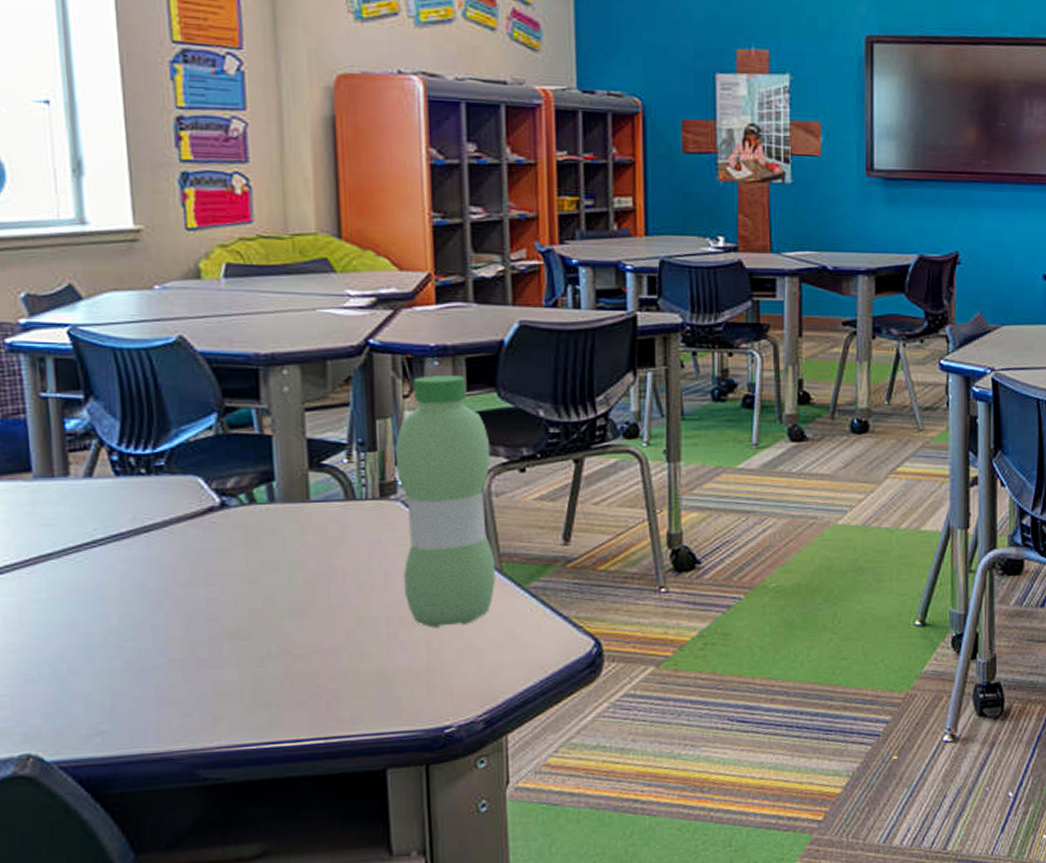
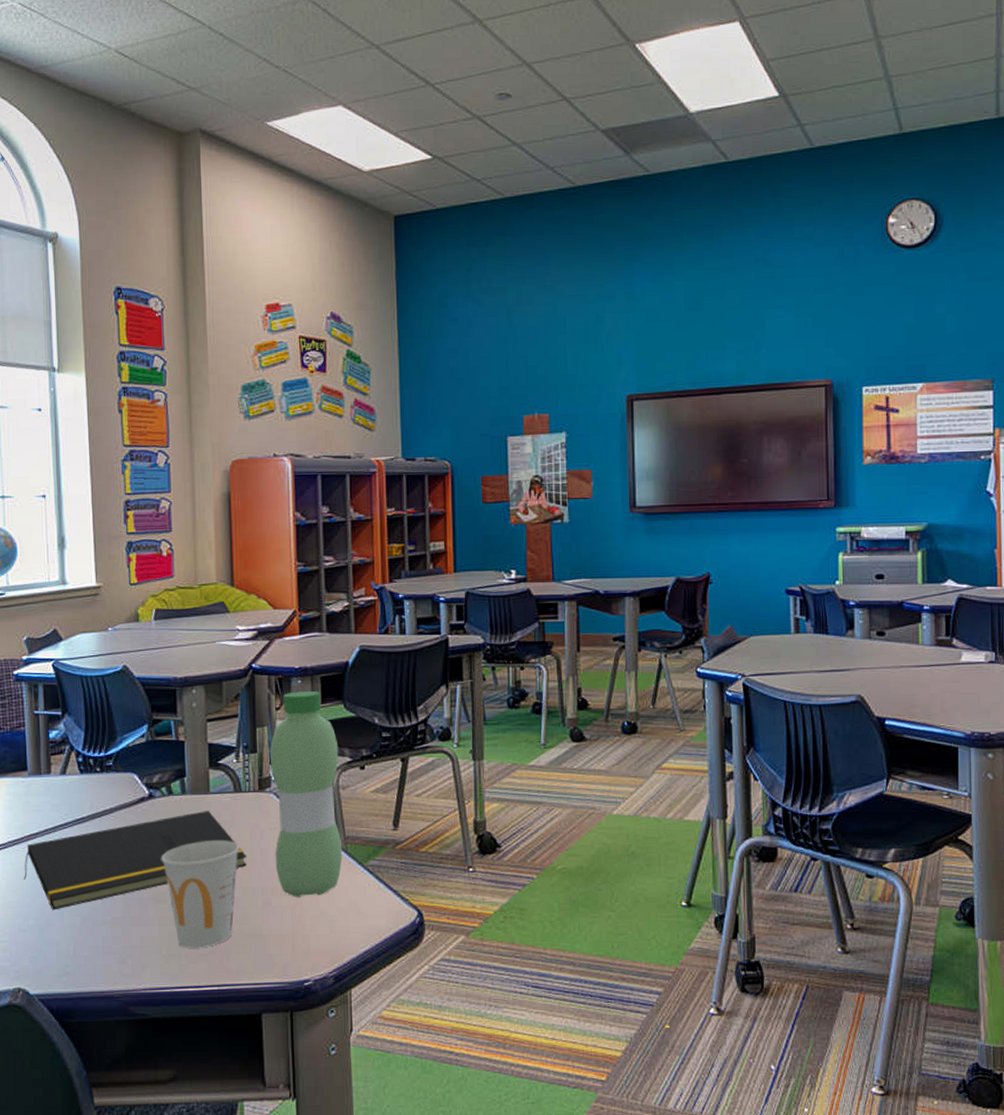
notepad: none [29,522,365,653] -> present [23,810,247,910]
cup: none [240,559,354,695] -> present [161,839,240,948]

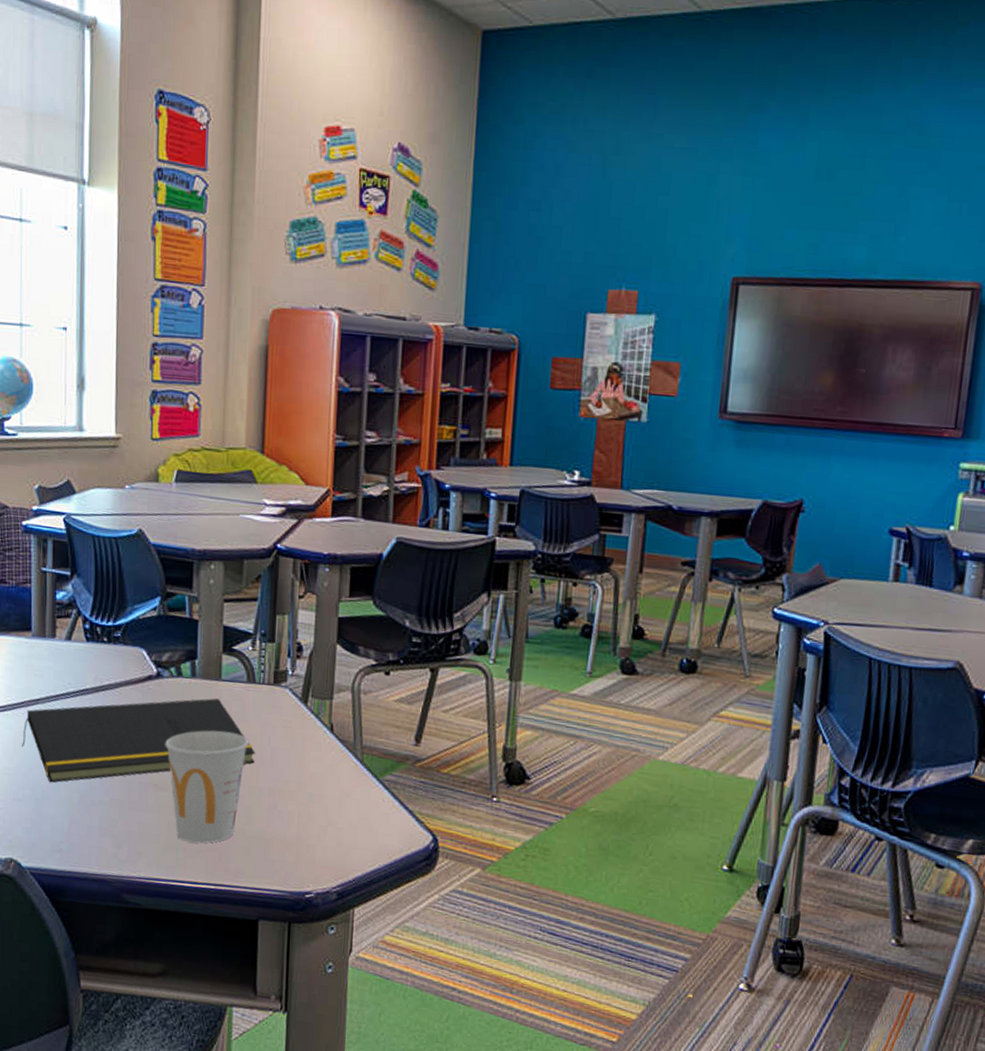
water bottle: present [269,691,343,897] -> none [285,580,364,805]

